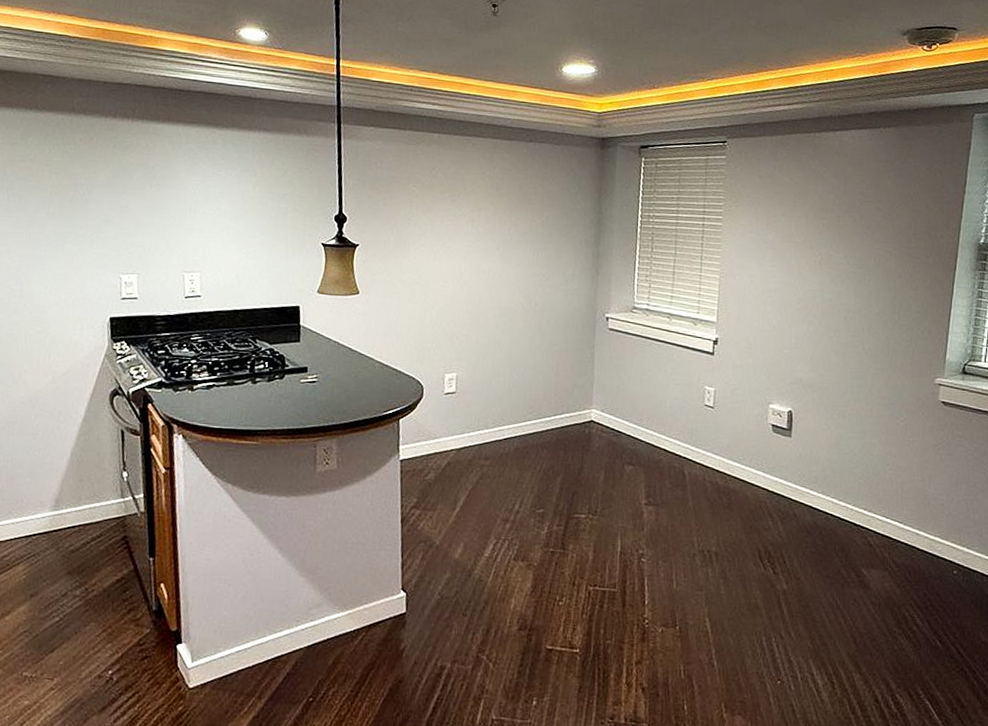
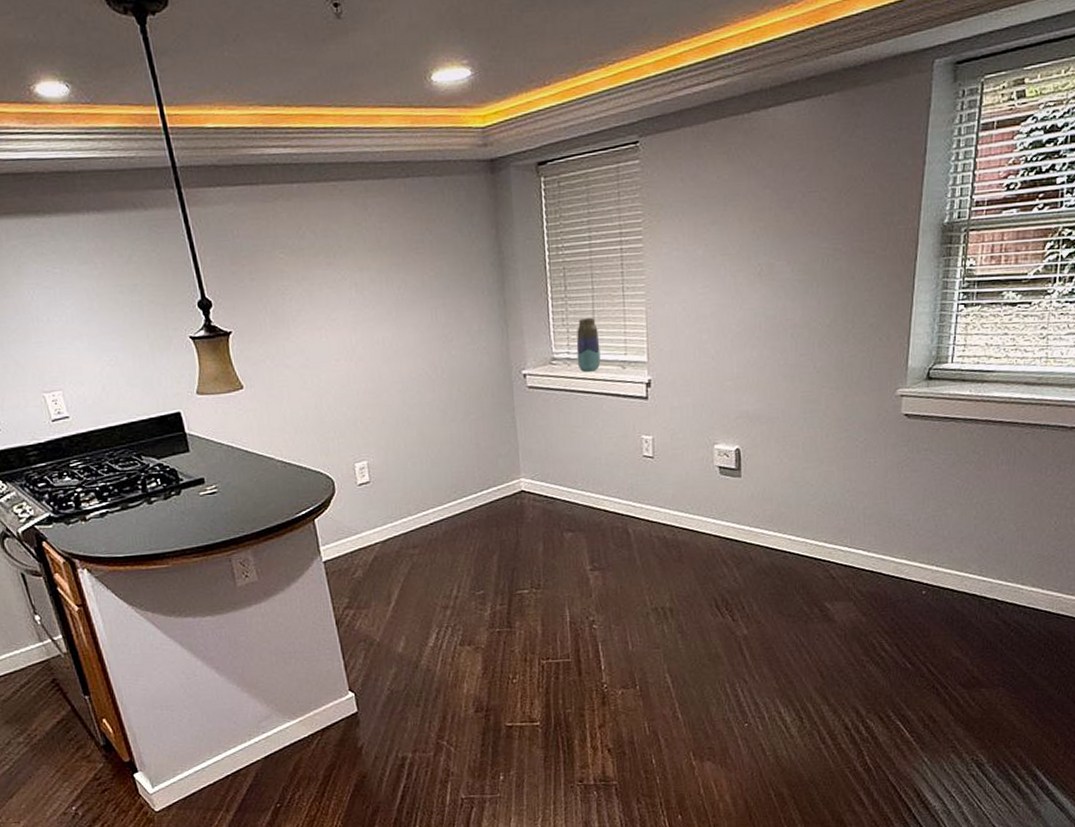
vase: none [655,277,677,325] -> present [576,317,601,373]

